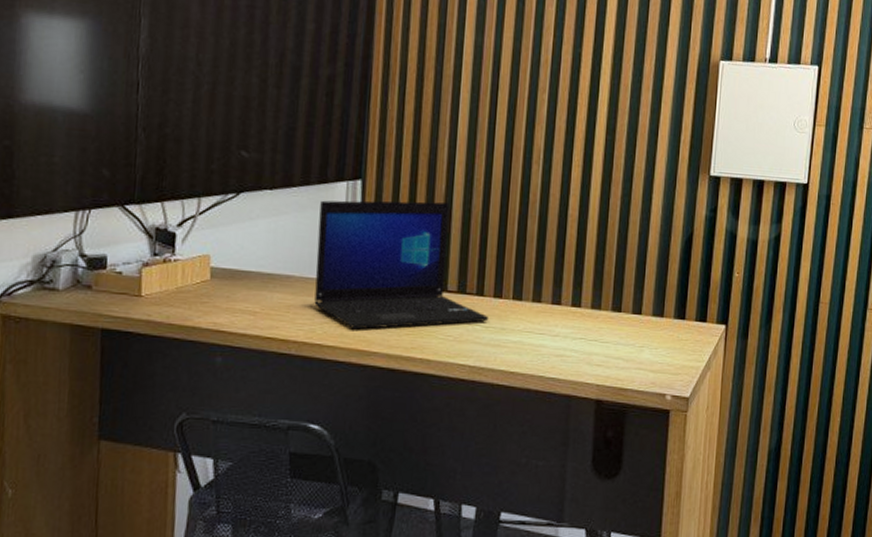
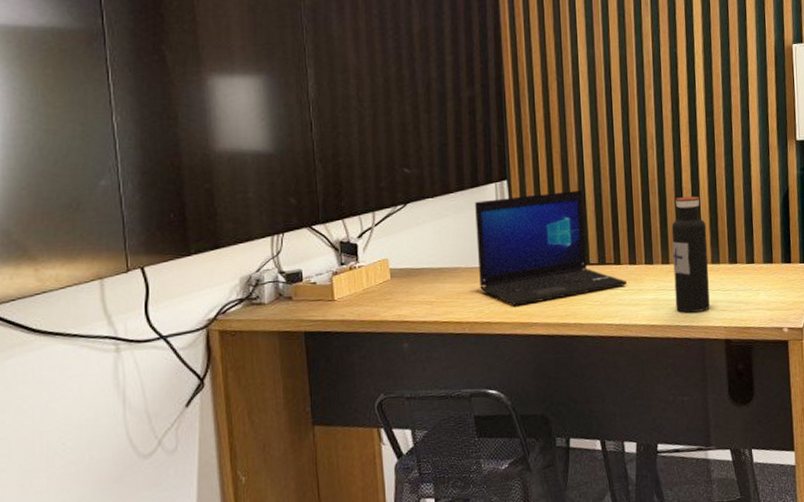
water bottle: none [542,225,591,364] -> present [671,196,710,313]

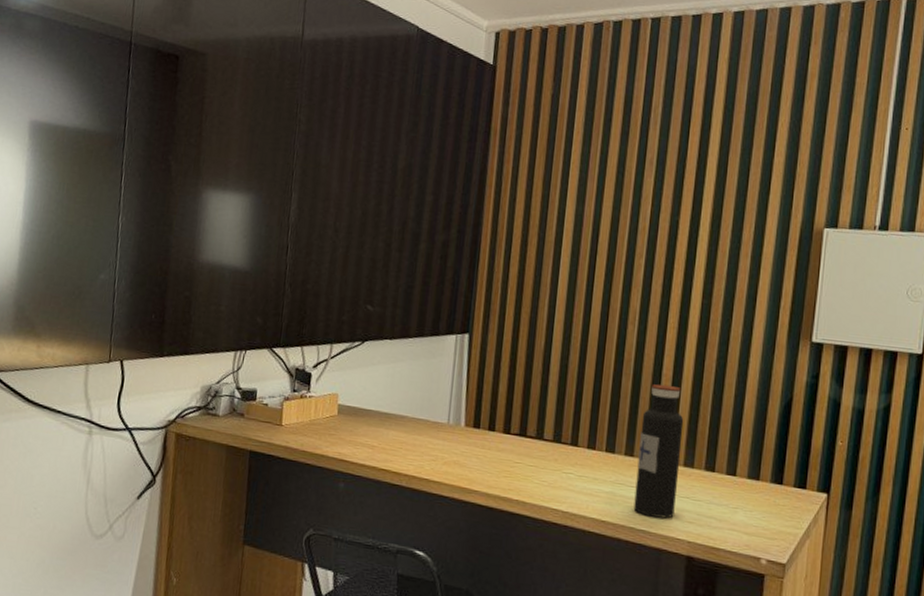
laptop: present [475,189,628,306] -> none [424,350,583,471]

